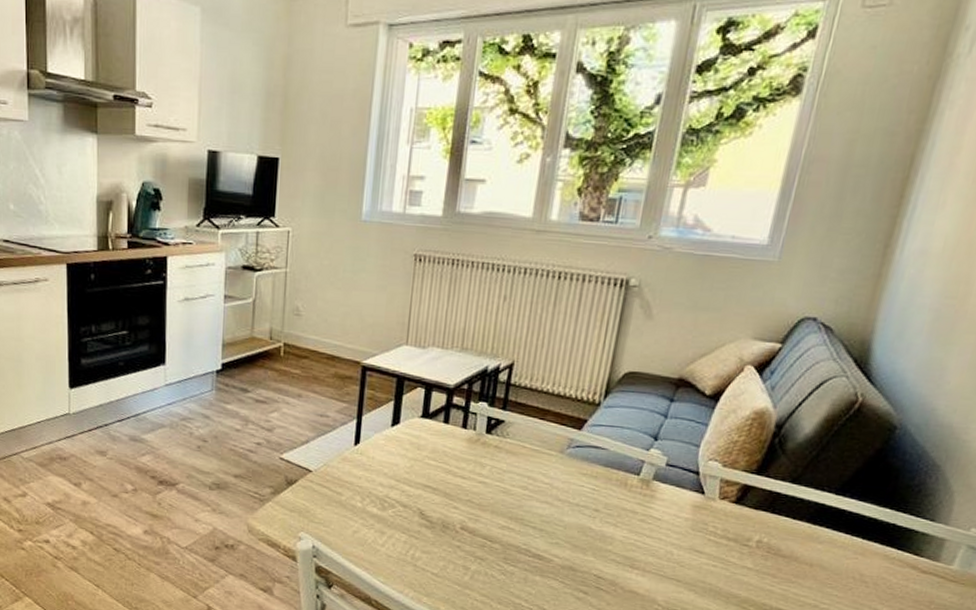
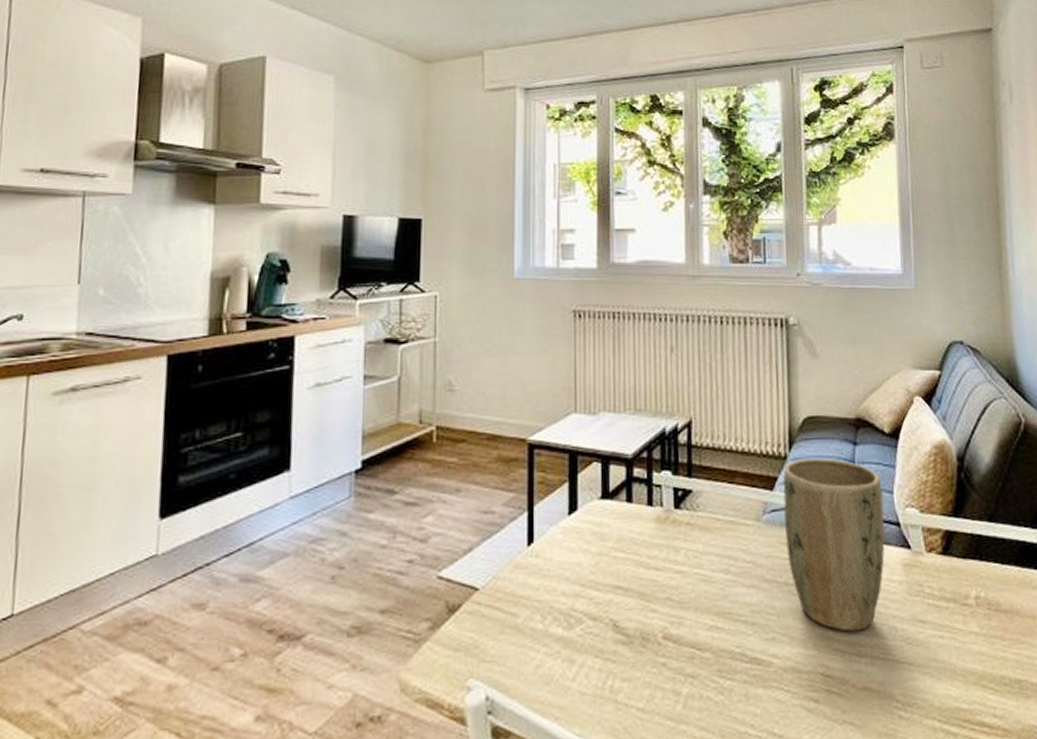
plant pot: none [583,407,690,550] -> present [783,457,885,632]

